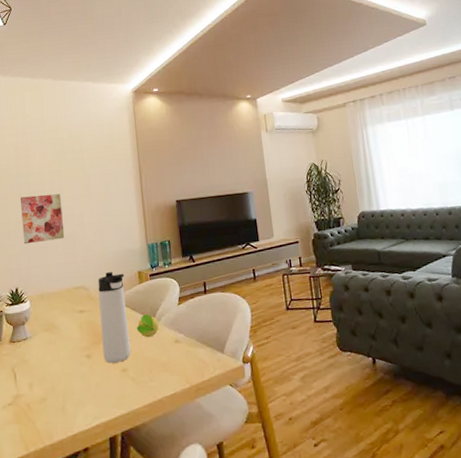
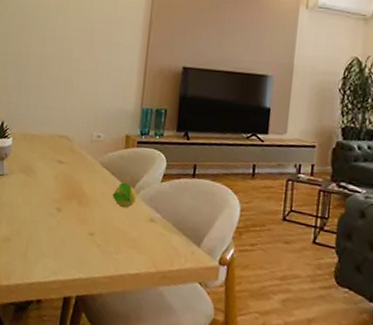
wall art: present [19,194,65,245] -> none [17,29,63,82]
thermos bottle: present [97,272,131,363] -> none [73,128,111,225]

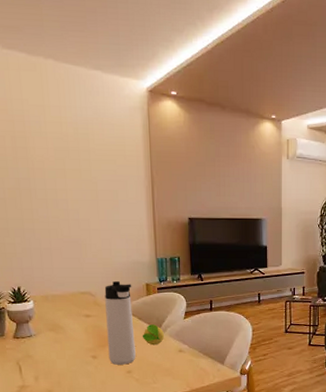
thermos bottle: none [73,128,111,225] -> present [104,281,136,365]

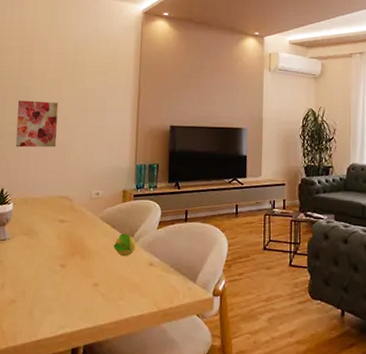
wall art: none [19,193,70,244] -> present [15,100,58,148]
thermos bottle: present [104,281,136,365] -> none [77,187,109,276]

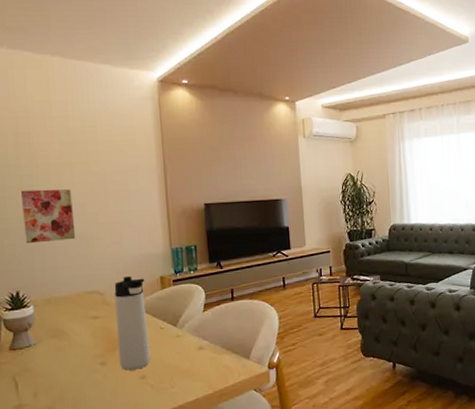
thermos bottle: none [77,187,109,276] -> present [114,276,151,371]
fruit: present [113,233,136,257] -> none [157,321,182,345]

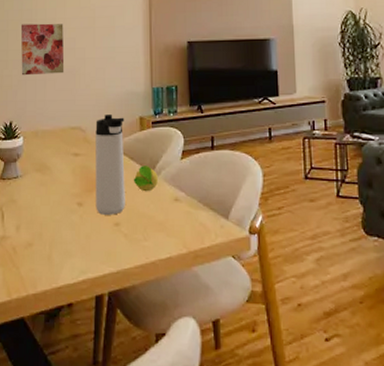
fruit: none [157,321,182,345] -> present [133,166,158,192]

